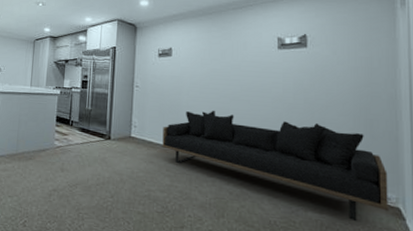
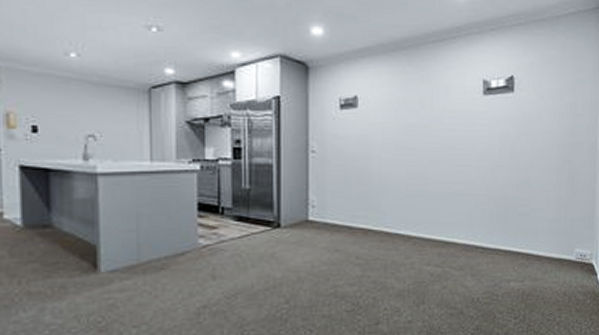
sofa: present [162,110,388,222] -> none [349,176,584,285]

